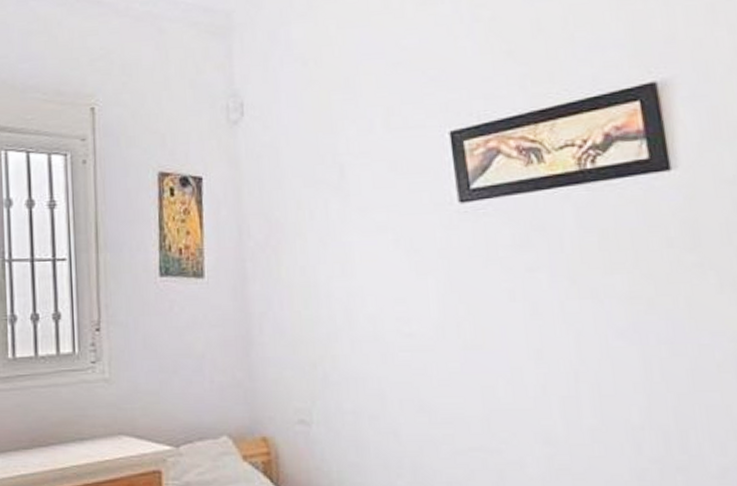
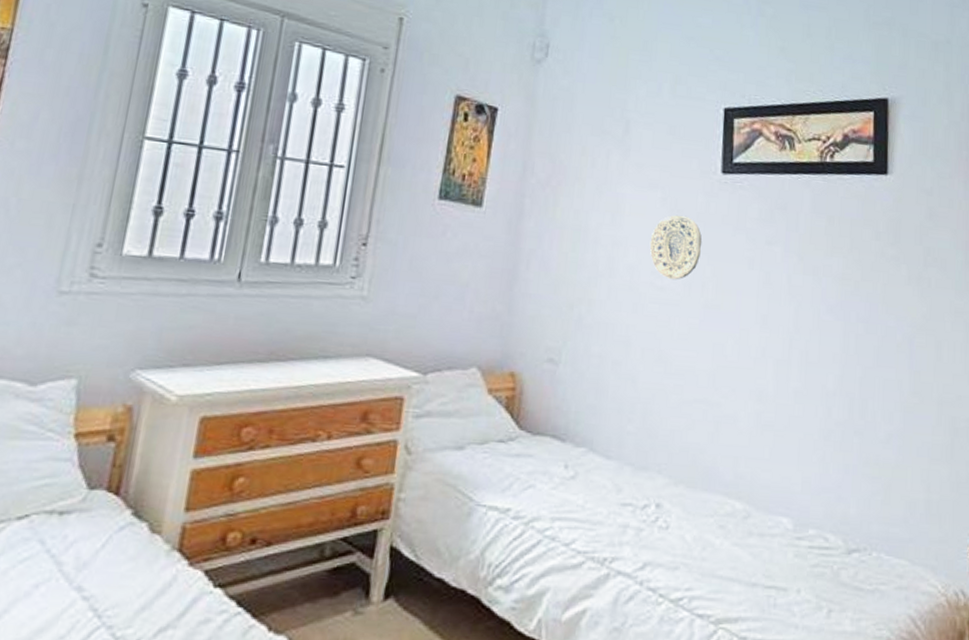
decorative plate: none [388,254,450,325] -> present [650,215,702,280]

